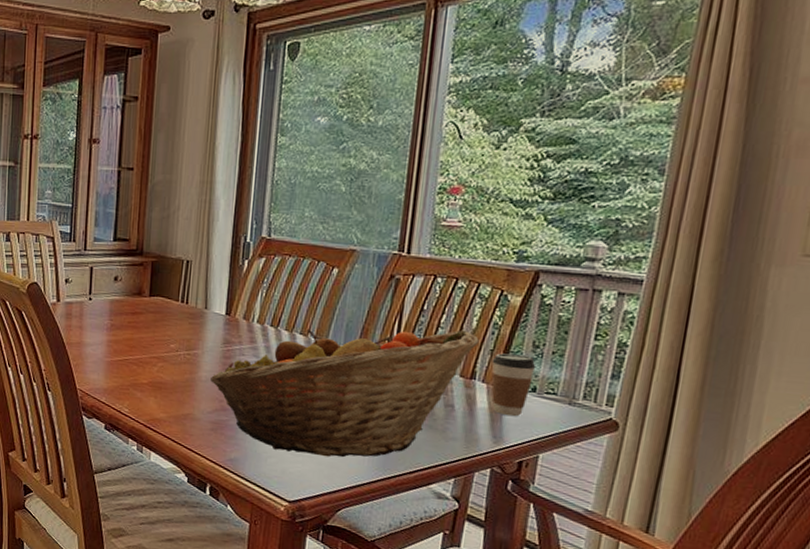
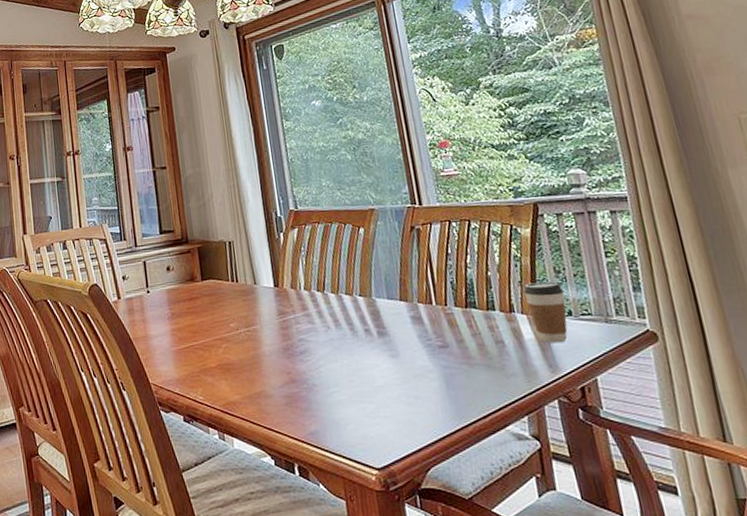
fruit basket: present [210,329,480,458] -> none [274,266,507,415]

